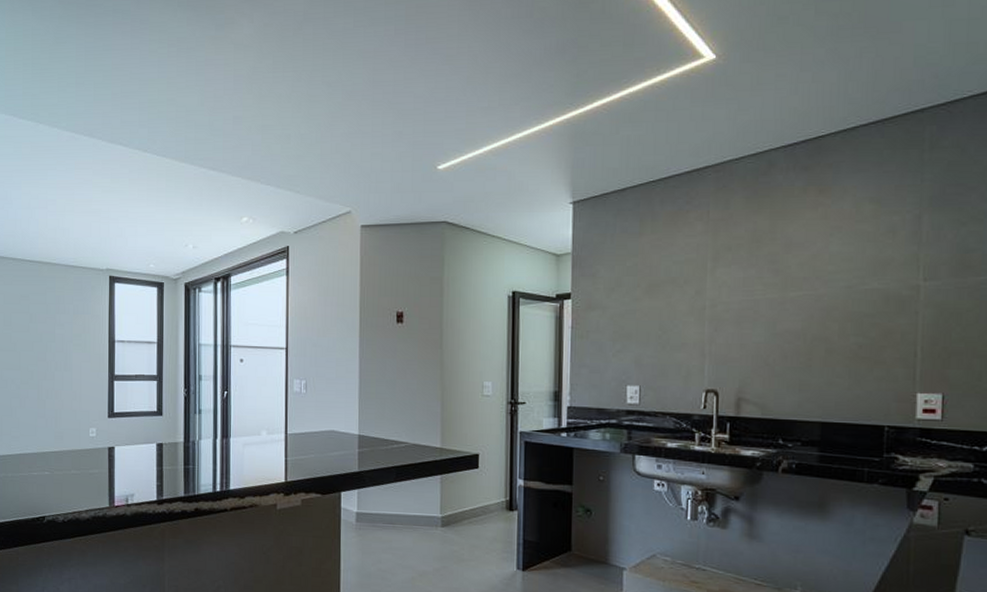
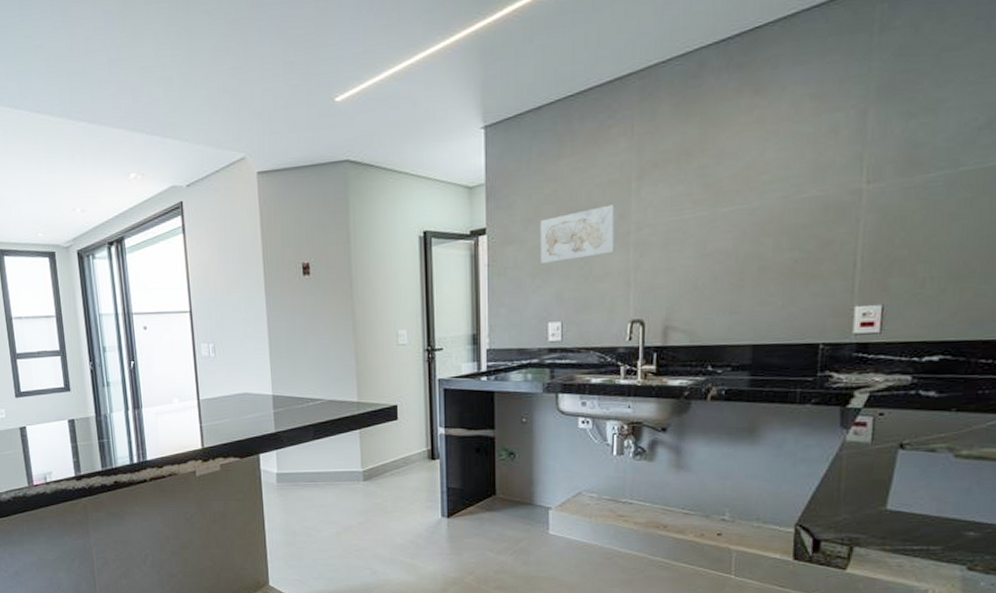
wall art: none [621,281,693,331] -> present [540,204,617,265]

